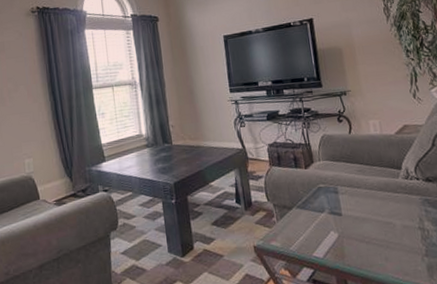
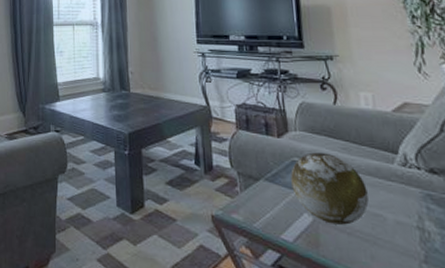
decorative orb: none [318,176,381,237] -> present [291,152,369,225]

